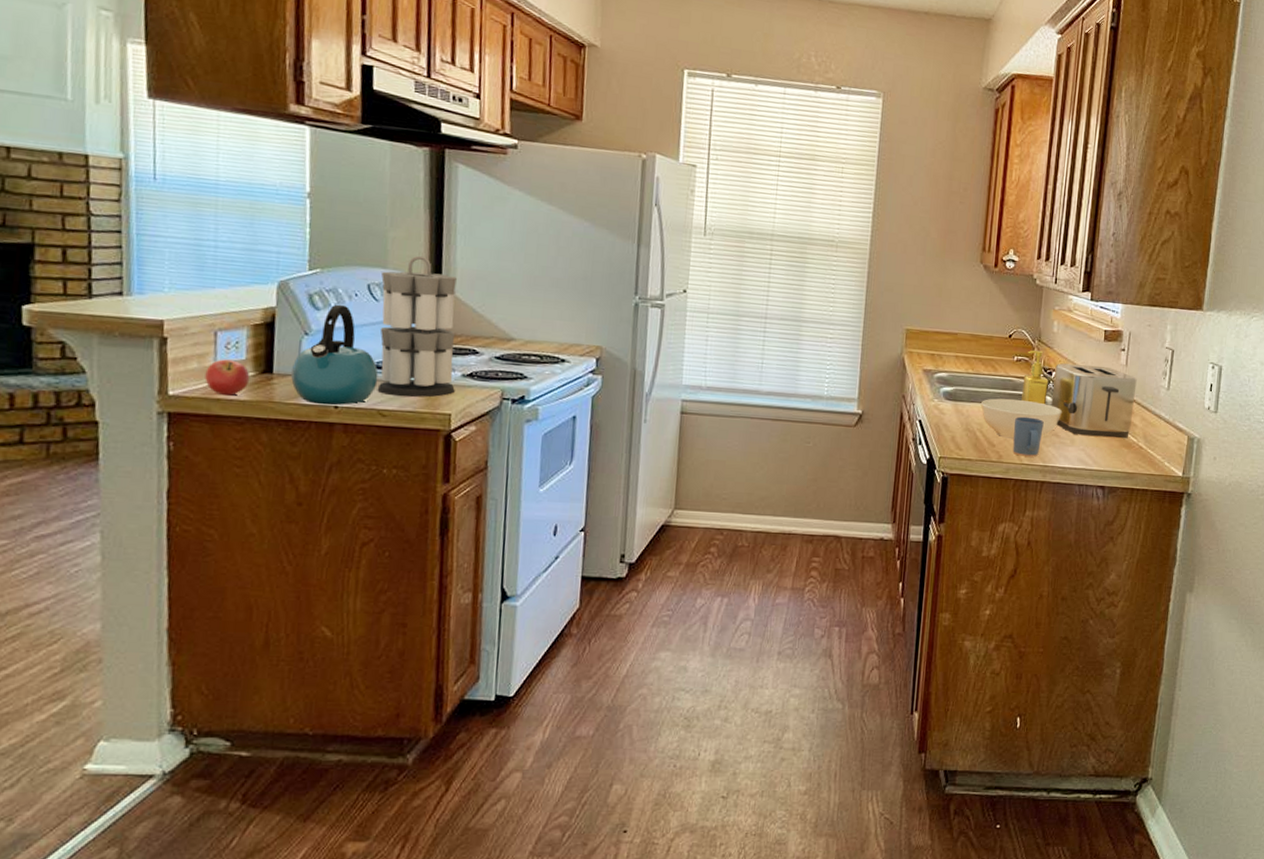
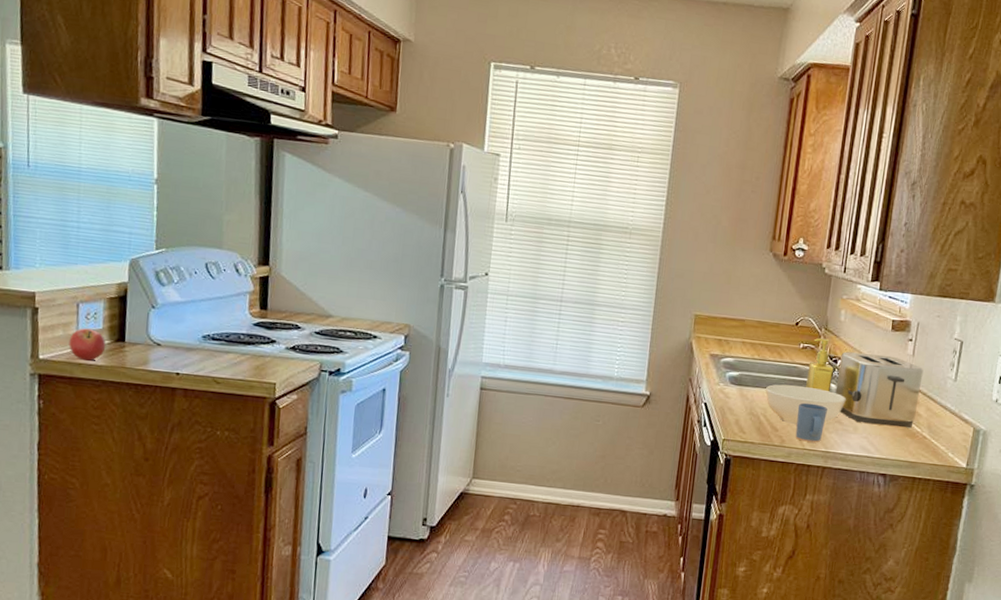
kettle: present [291,304,379,406] -> none [140,281,214,373]
spice rack: present [377,255,457,398] -> none [212,237,282,368]

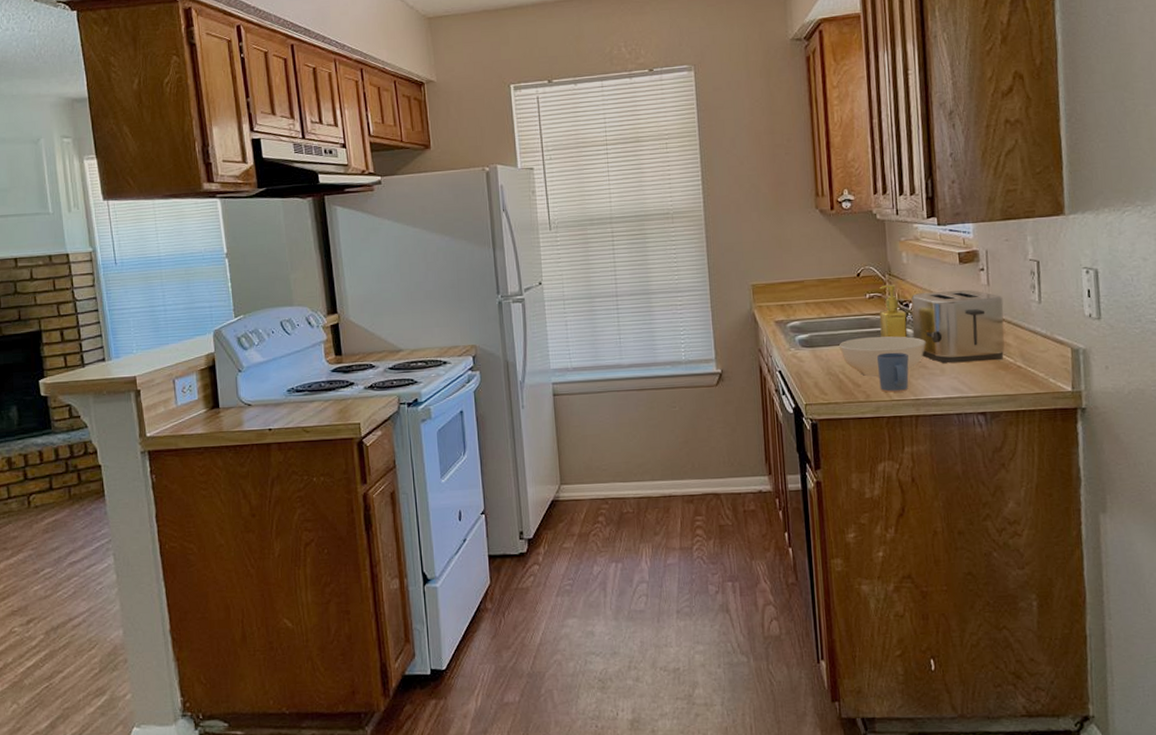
fruit: present [68,328,106,361] -> none [170,401,203,431]

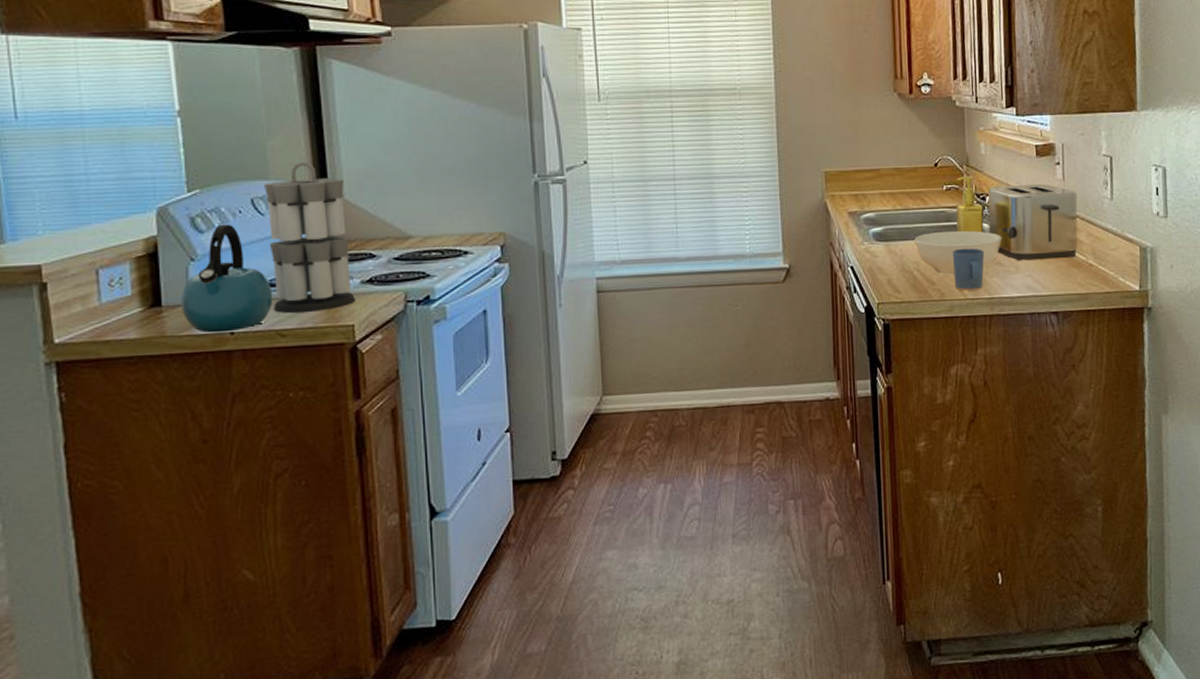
kettle: none [233,342,299,430] -> present [181,224,273,333]
spice rack: none [290,290,360,414] -> present [264,161,355,314]

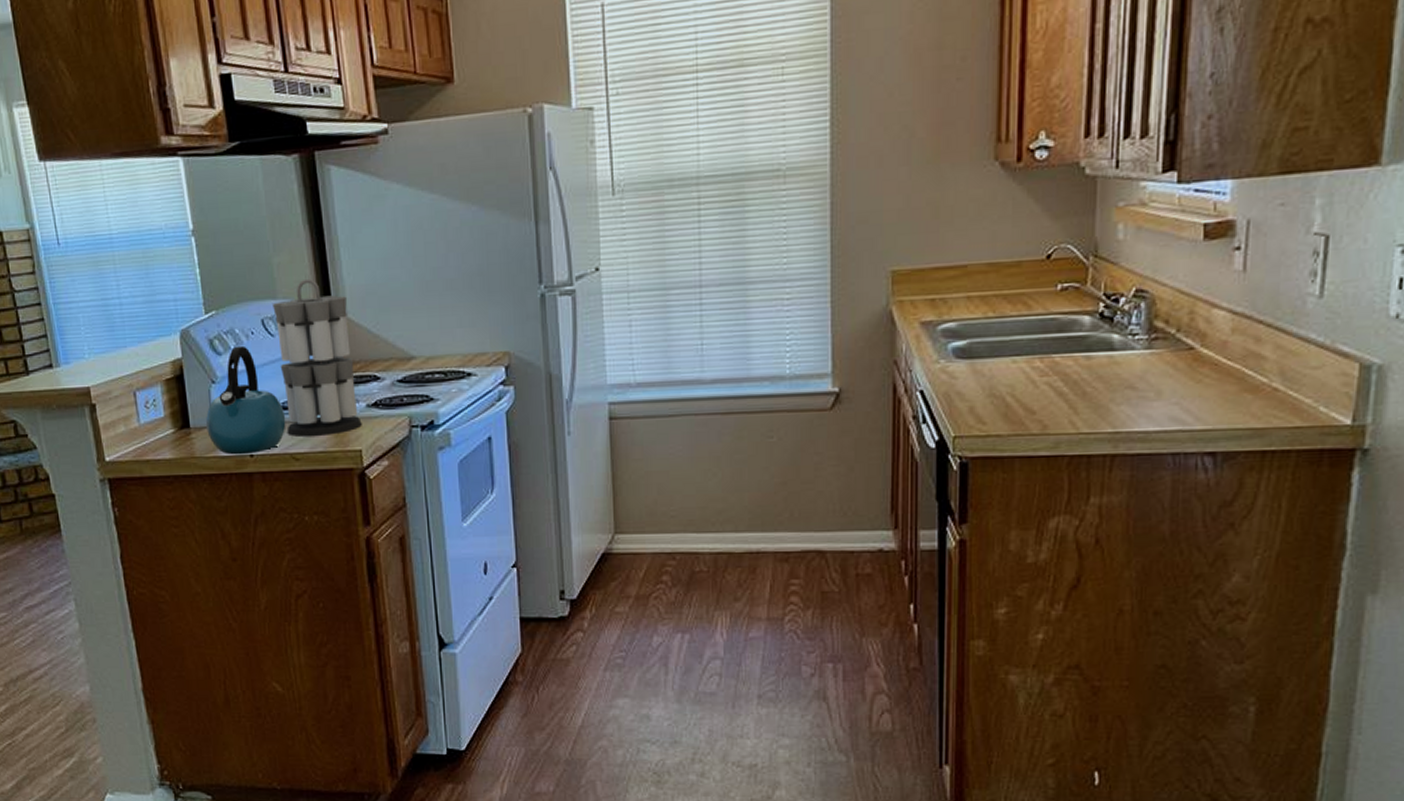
bowl: present [915,230,1002,275] -> none [1011,343,1139,402]
mug: present [952,248,984,291] -> none [1062,366,1110,423]
soap dispenser: present [956,176,984,233] -> none [1072,269,1114,347]
toaster: present [988,183,1078,261] -> none [1120,277,1264,384]

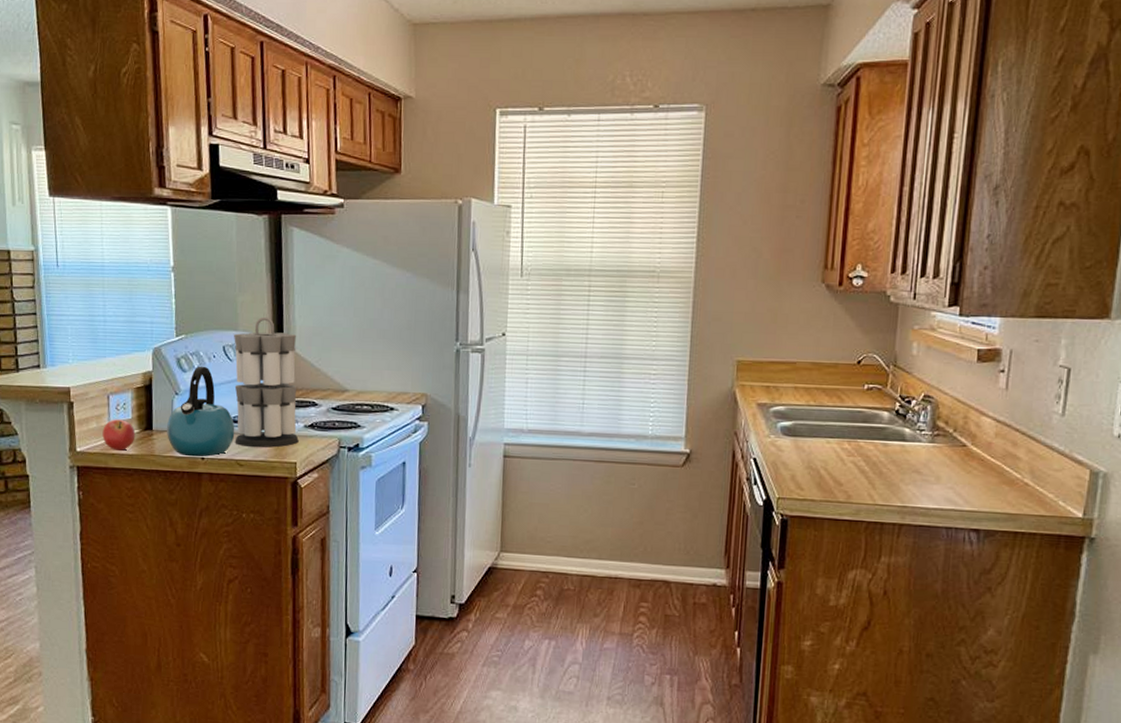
fruit: none [132,419,171,456] -> present [102,419,136,451]

